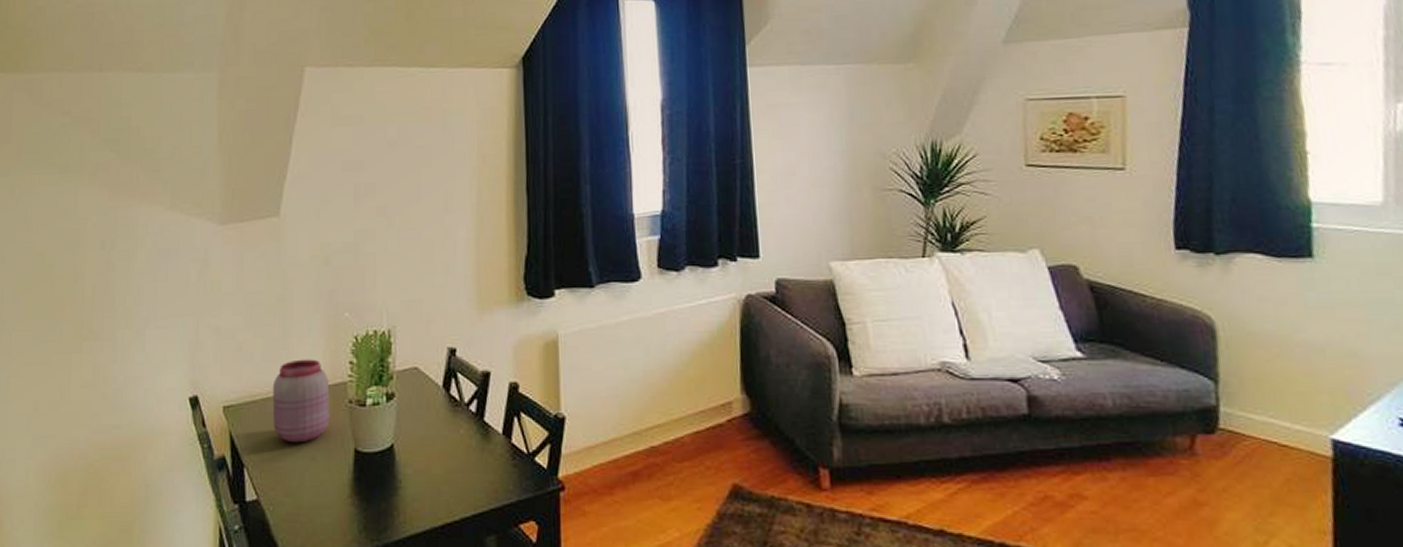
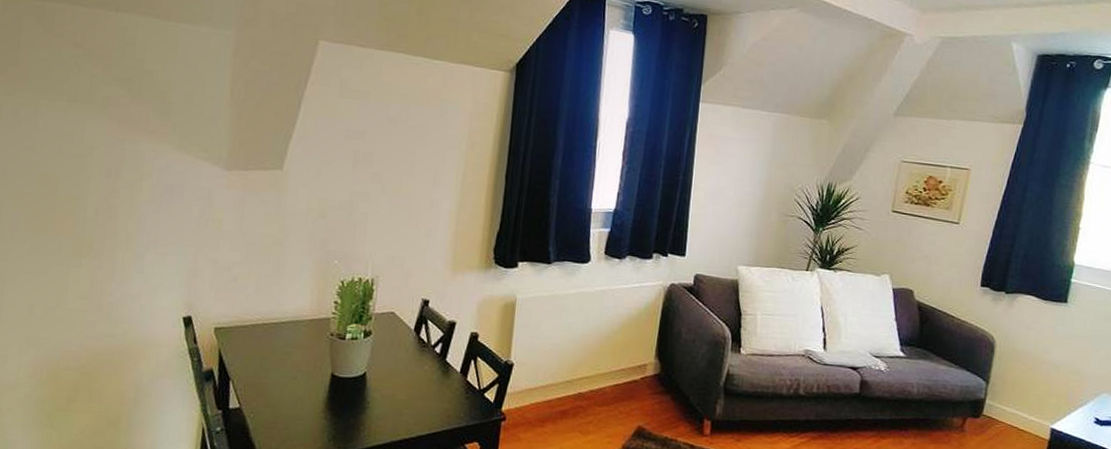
jar: present [272,359,330,443] -> none [260,295,314,365]

